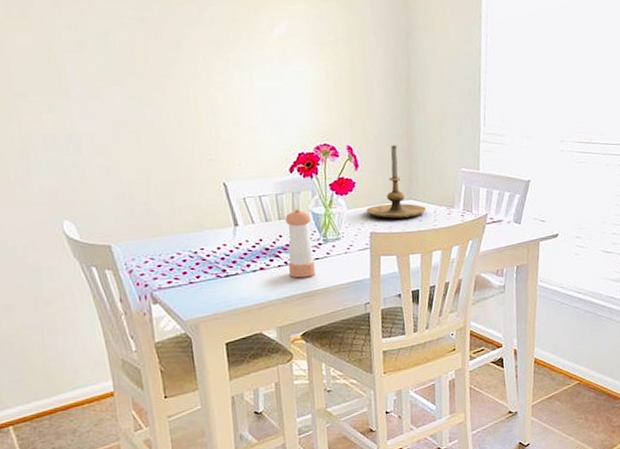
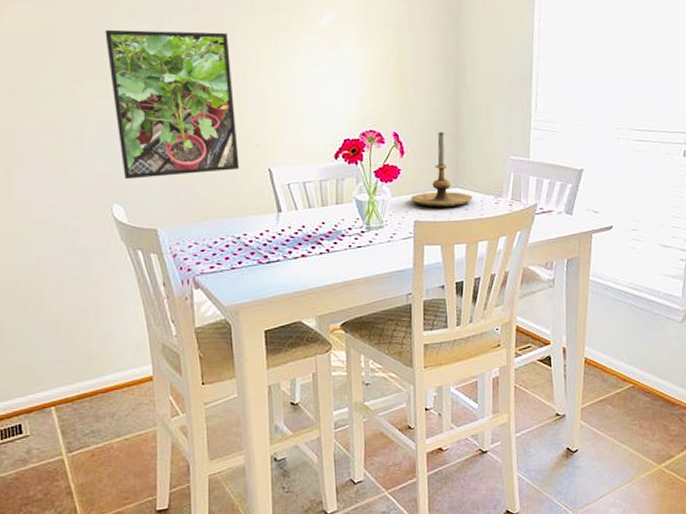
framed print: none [45,41,194,196] -> present [105,29,240,180]
pepper shaker: present [284,209,315,278] -> none [328,196,357,266]

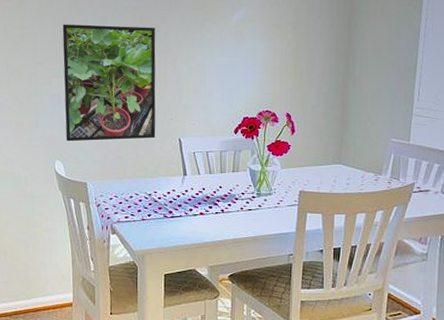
candle holder: present [410,131,474,207] -> none [298,114,355,180]

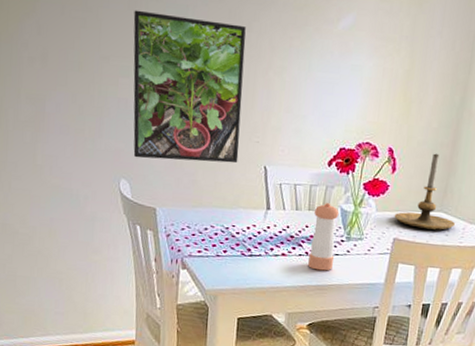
pepper shaker: none [225,165,248,225] -> present [308,203,340,271]
candle holder: none [298,114,355,180] -> present [394,153,456,230]

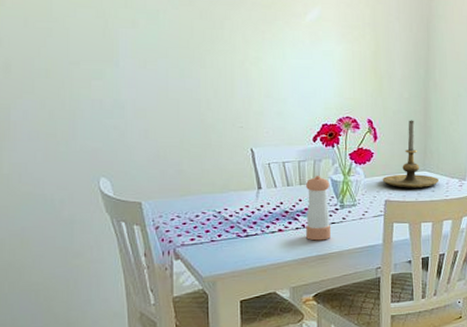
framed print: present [133,10,246,164] -> none [103,17,224,155]

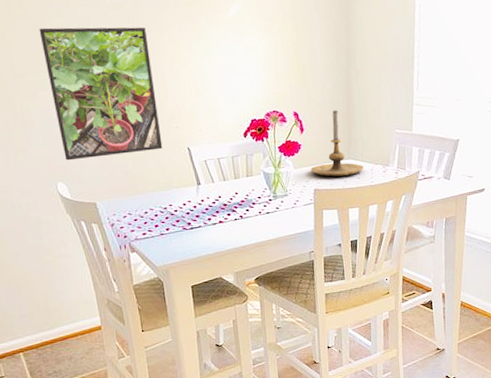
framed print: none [103,17,224,155] -> present [39,27,163,161]
pepper shaker: present [305,176,331,241] -> none [240,169,266,230]

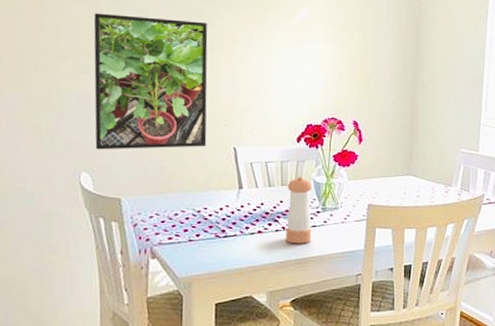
pepper shaker: none [240,169,266,230] -> present [286,177,313,244]
candle holder: present [310,110,365,177] -> none [366,123,425,192]

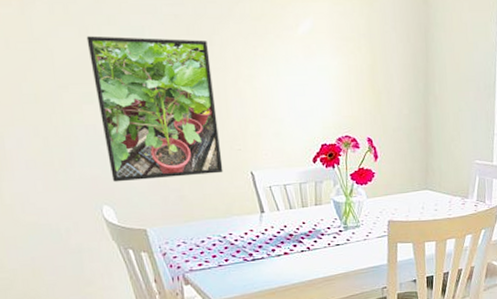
pepper shaker: present [286,177,313,244] -> none [307,198,336,263]

